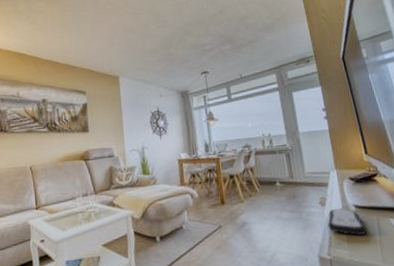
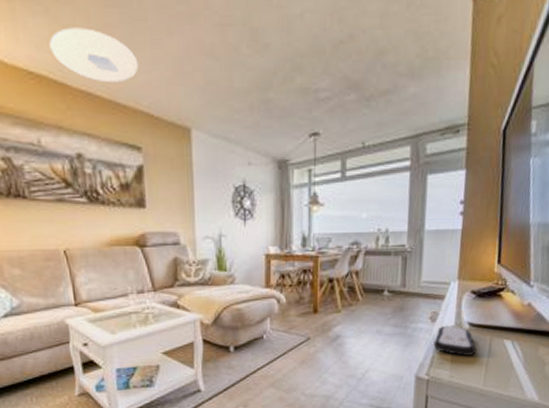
ceiling light: none [29,24,84,54] -> present [49,27,139,82]

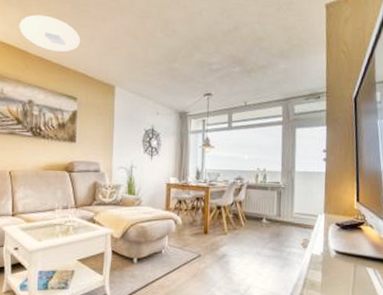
remote control: present [433,326,477,356] -> none [305,252,343,280]

